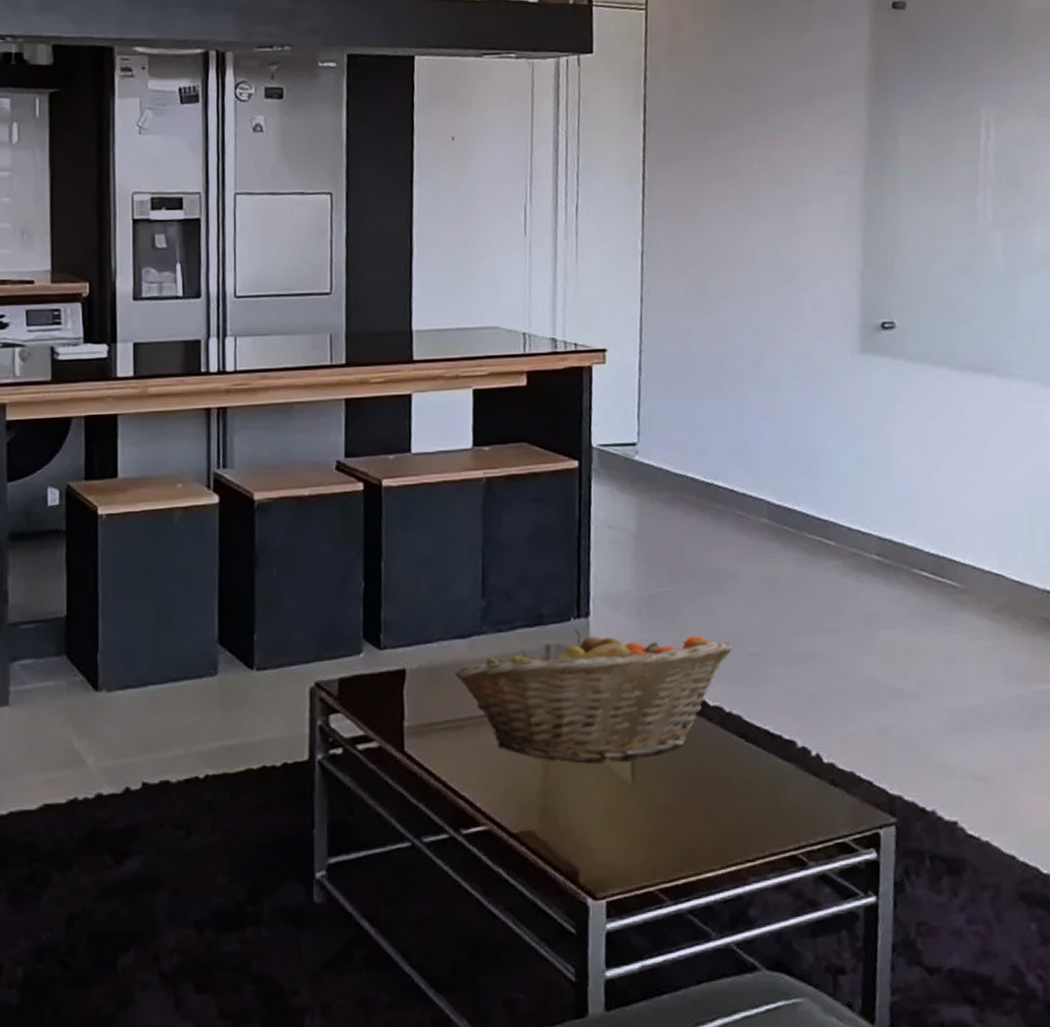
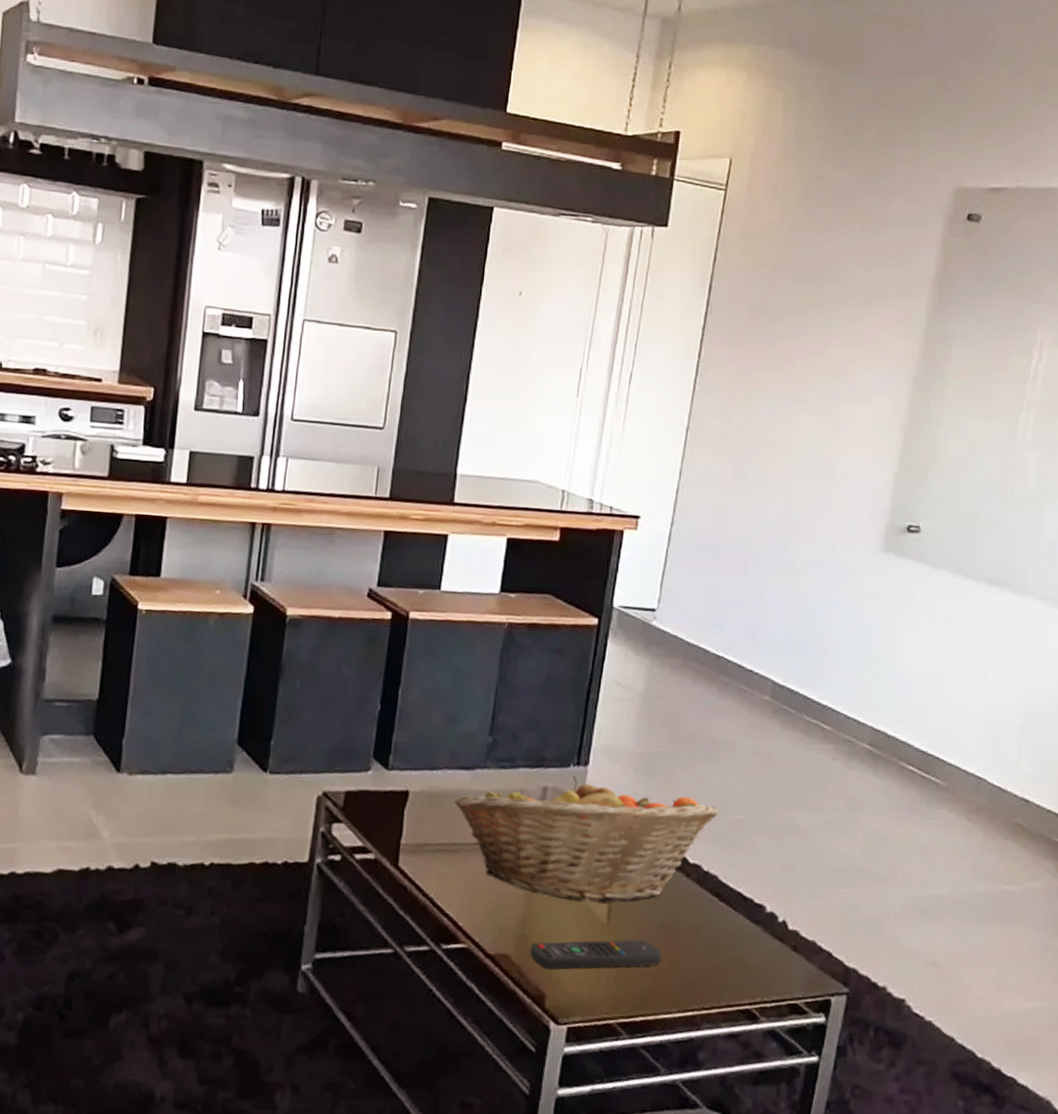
remote control: none [556,795,695,841] -> present [530,939,662,969]

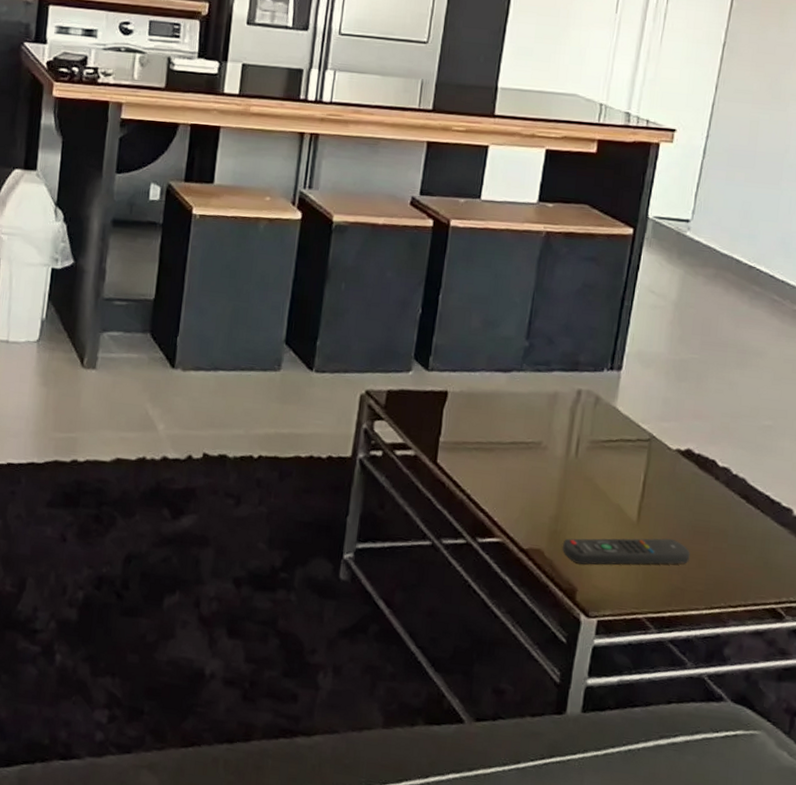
fruit basket: present [454,775,720,903] -> none [491,379,749,503]

